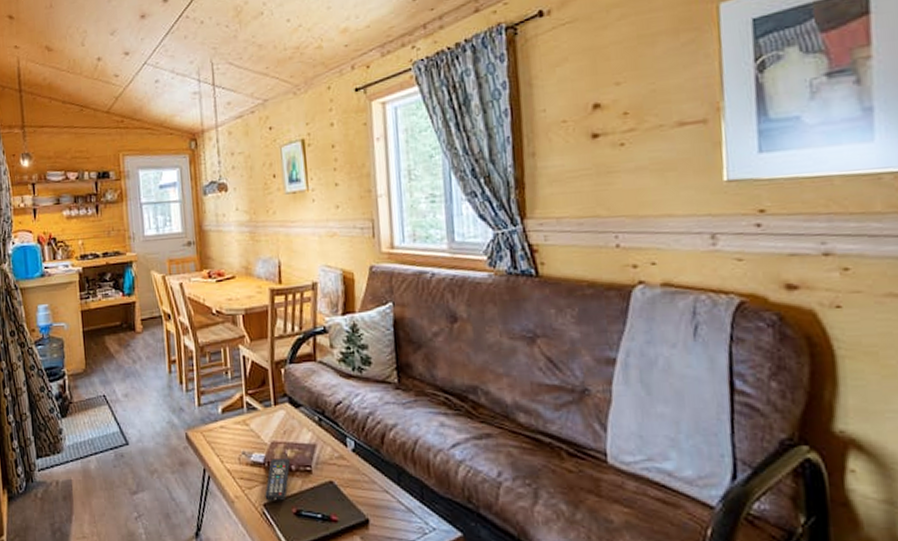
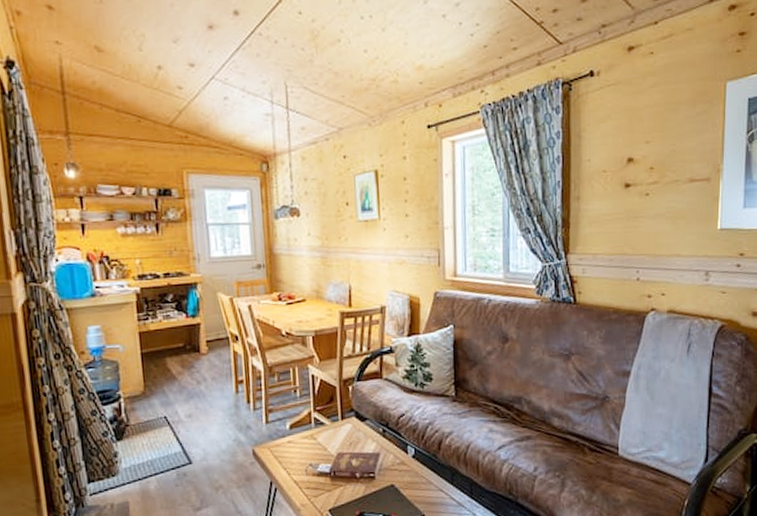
remote control: present [265,458,291,501] -> none [330,467,356,507]

